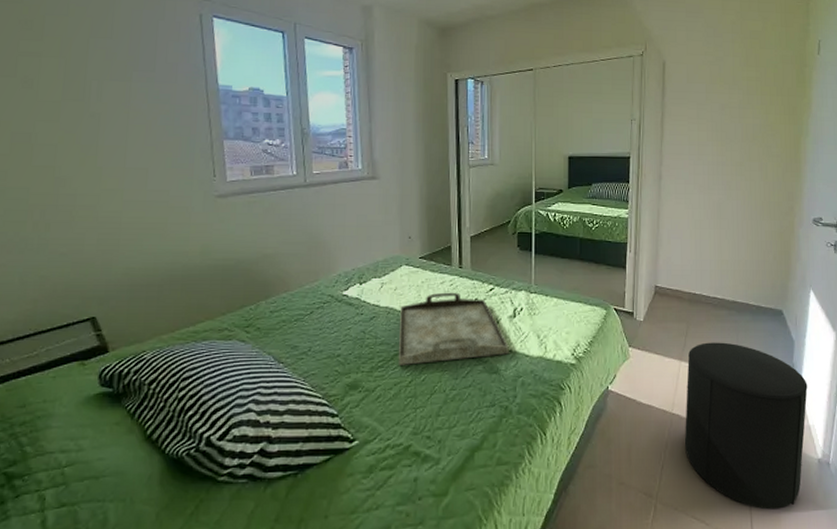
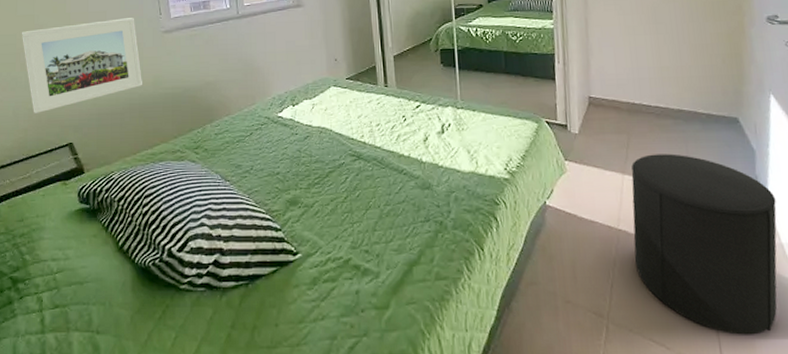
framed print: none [36,178,189,281] -> present [21,18,143,113]
serving tray: present [398,292,509,365] -> none [332,110,440,182]

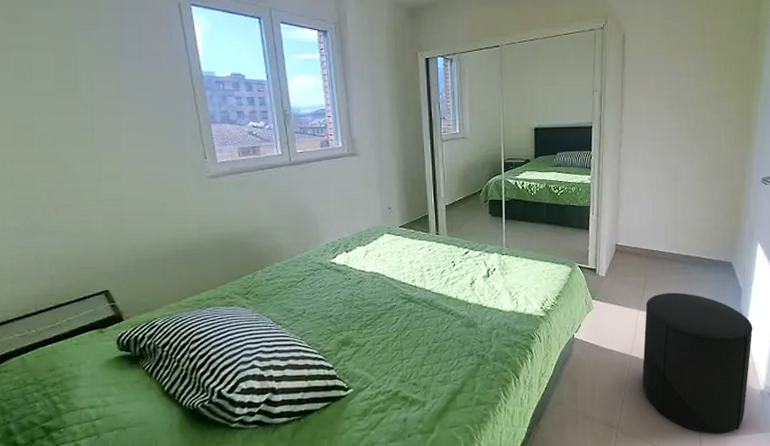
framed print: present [21,18,143,113] -> none [41,161,188,260]

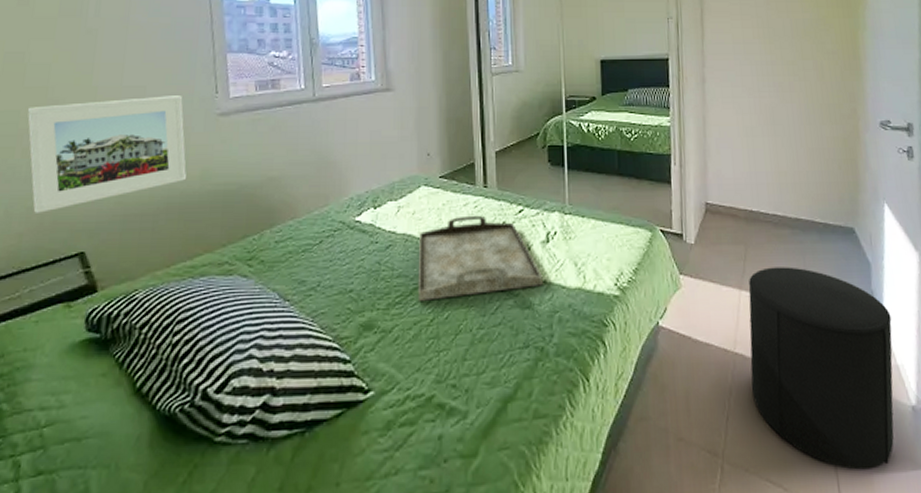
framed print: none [41,161,188,260] -> present [27,96,187,213]
serving tray: none [384,256,484,323] -> present [417,215,543,301]

